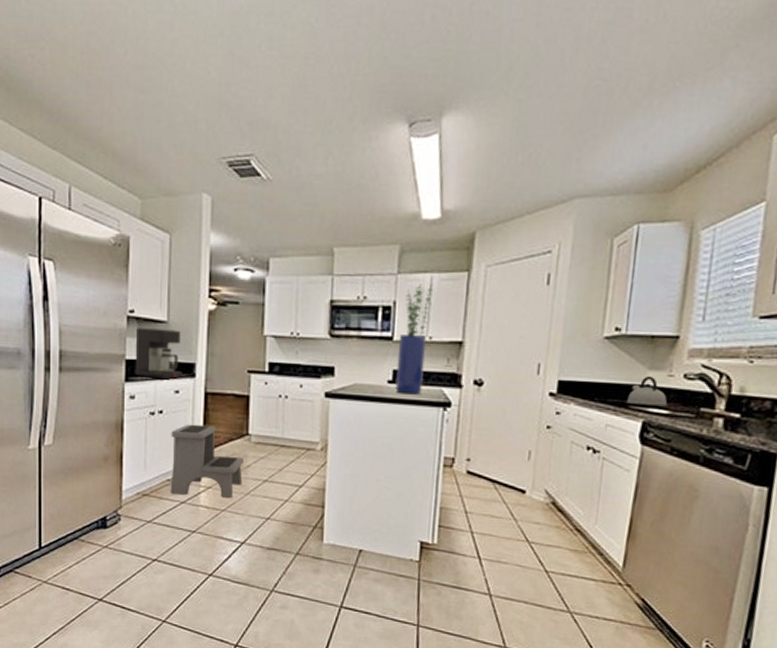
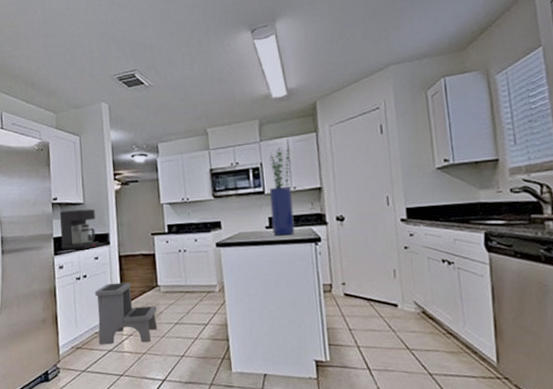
kettle: present [627,375,668,406] -> none [467,194,503,219]

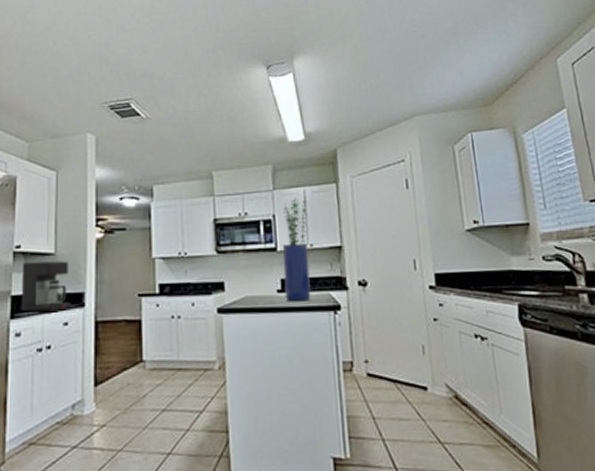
step stool: present [95,282,158,344] -> none [60,355,140,438]

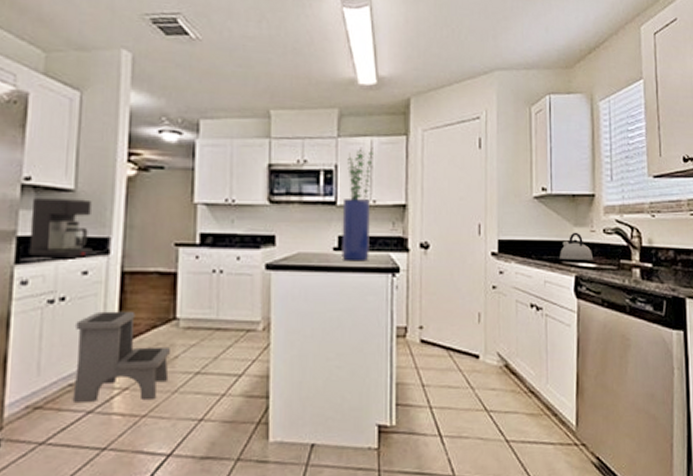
step stool: none [60,355,140,438] -> present [72,311,172,402]
kettle: none [499,261,536,289] -> present [560,232,594,261]

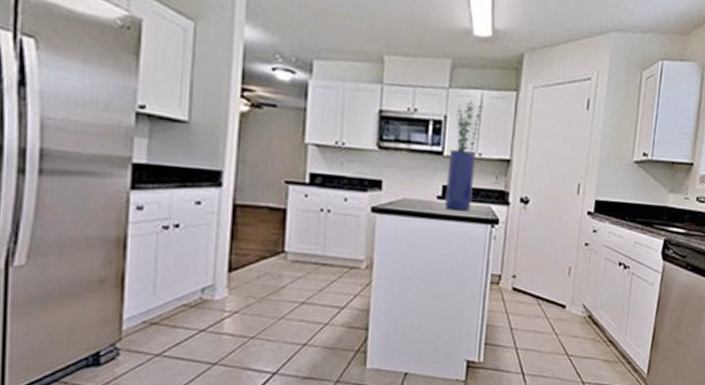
coffee maker: present [29,198,93,259] -> none [144,127,206,189]
step stool: present [72,311,172,402] -> none [186,240,279,323]
kettle: present [560,232,594,261] -> none [652,198,684,226]

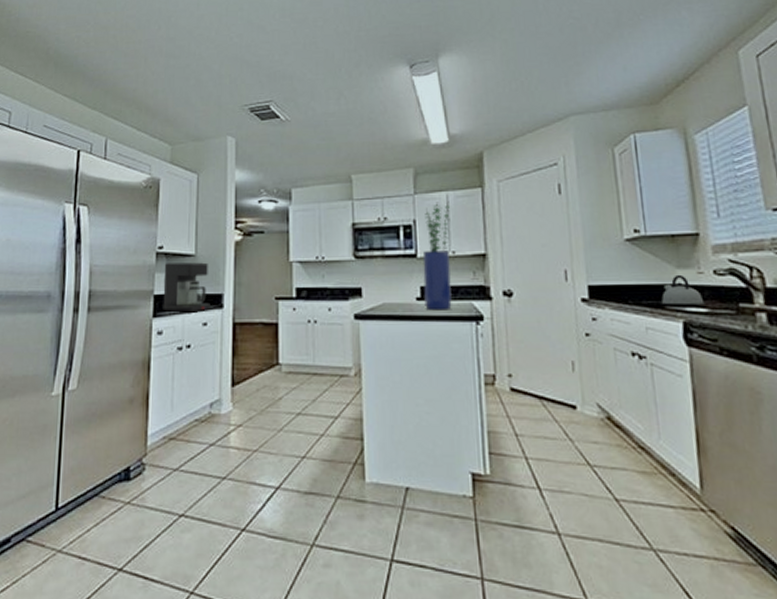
coffee maker: none [144,127,206,189] -> present [163,262,210,313]
kettle: none [652,198,684,226] -> present [661,274,705,305]

